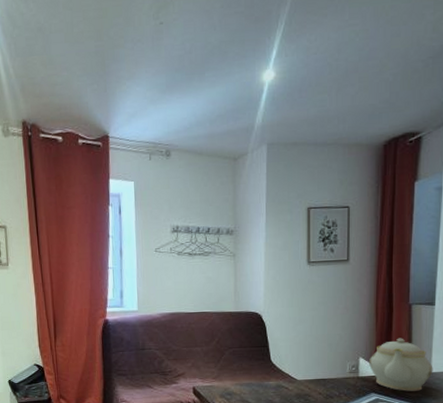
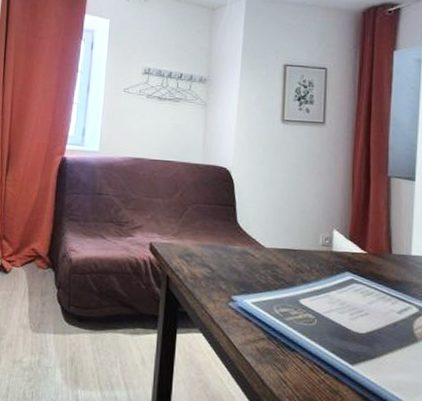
teapot: present [369,338,433,392] -> none [344,212,414,275]

